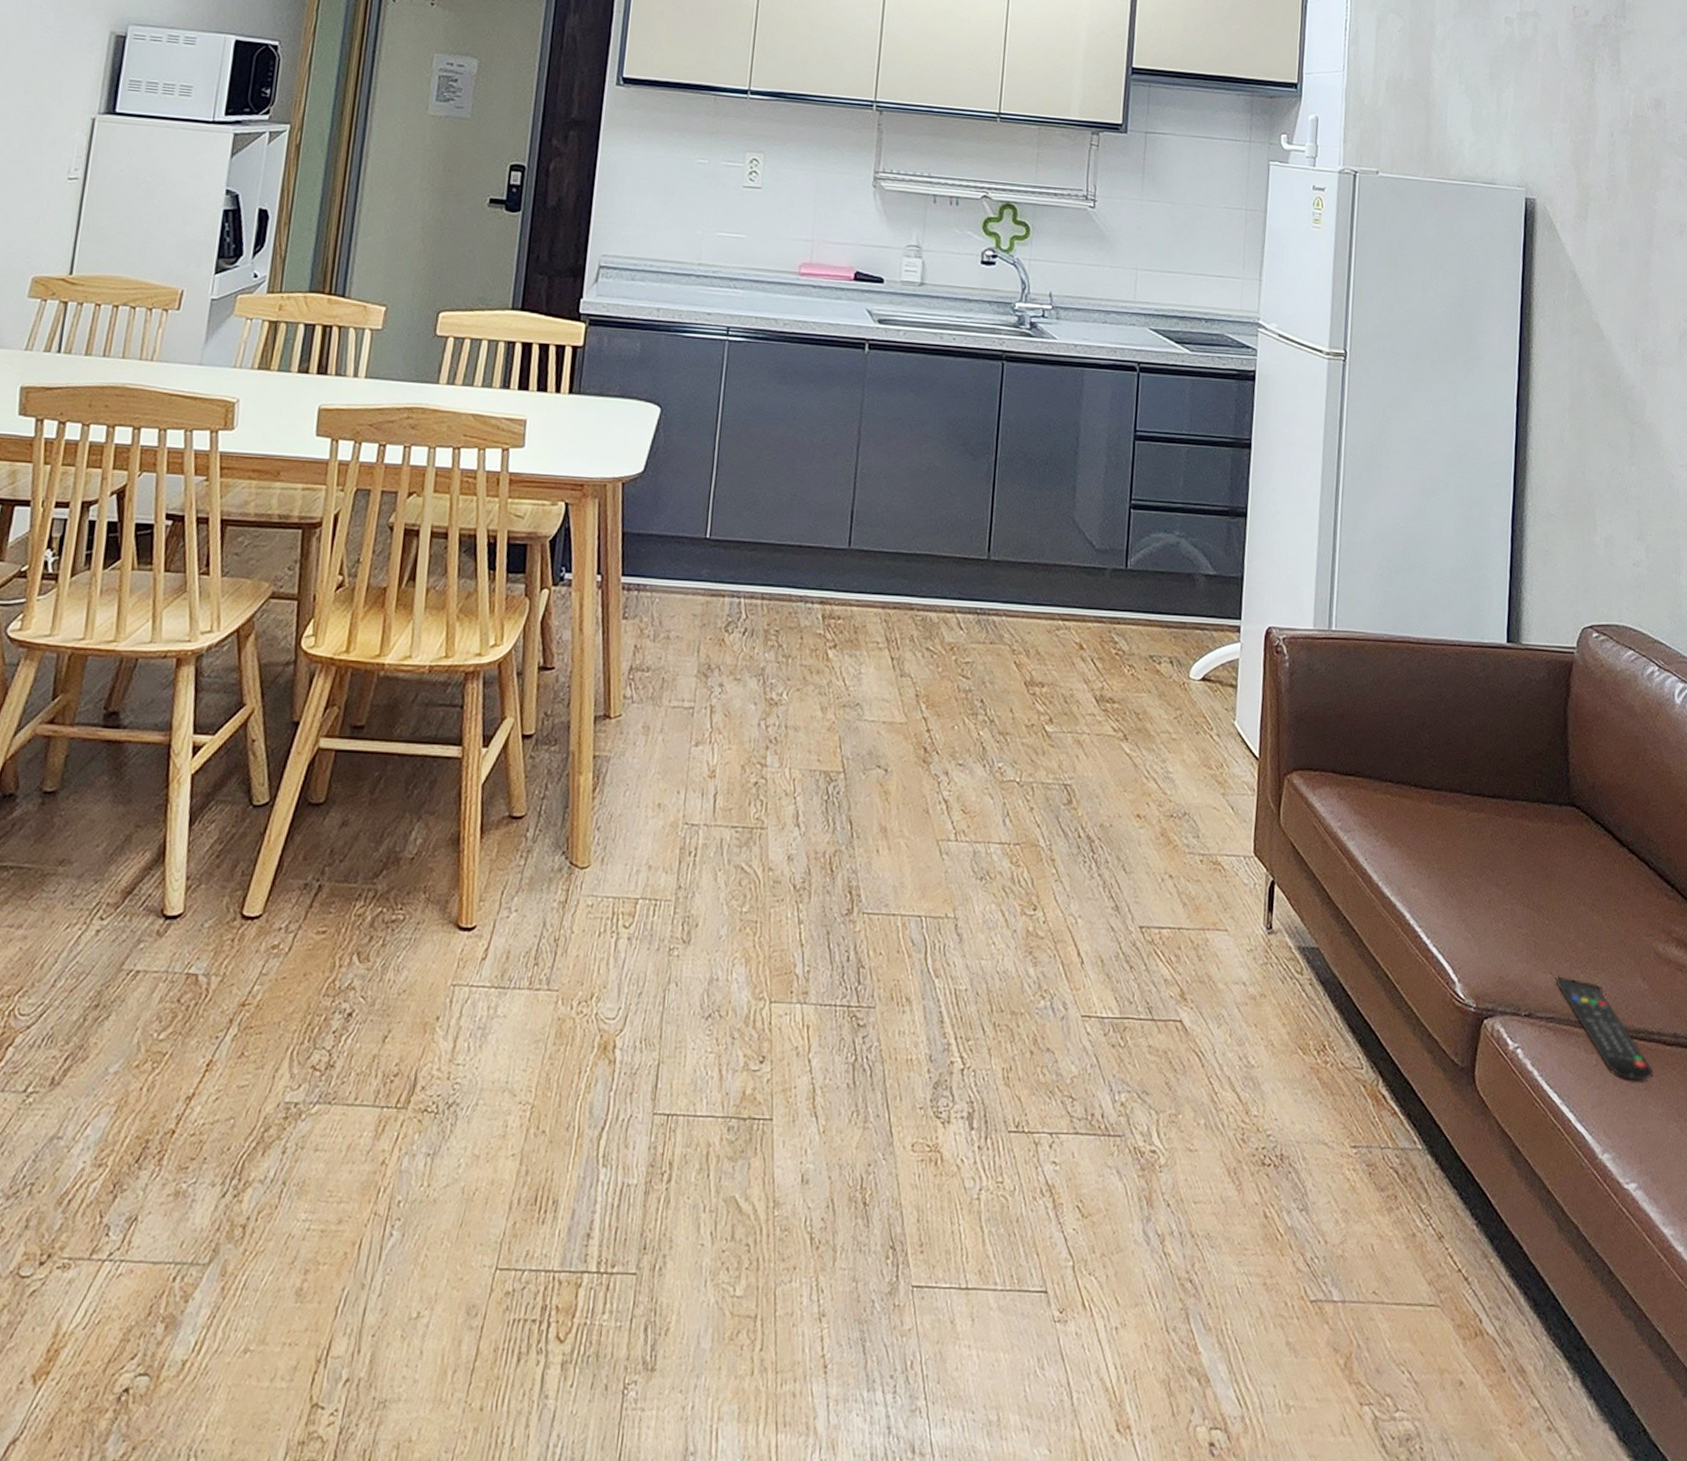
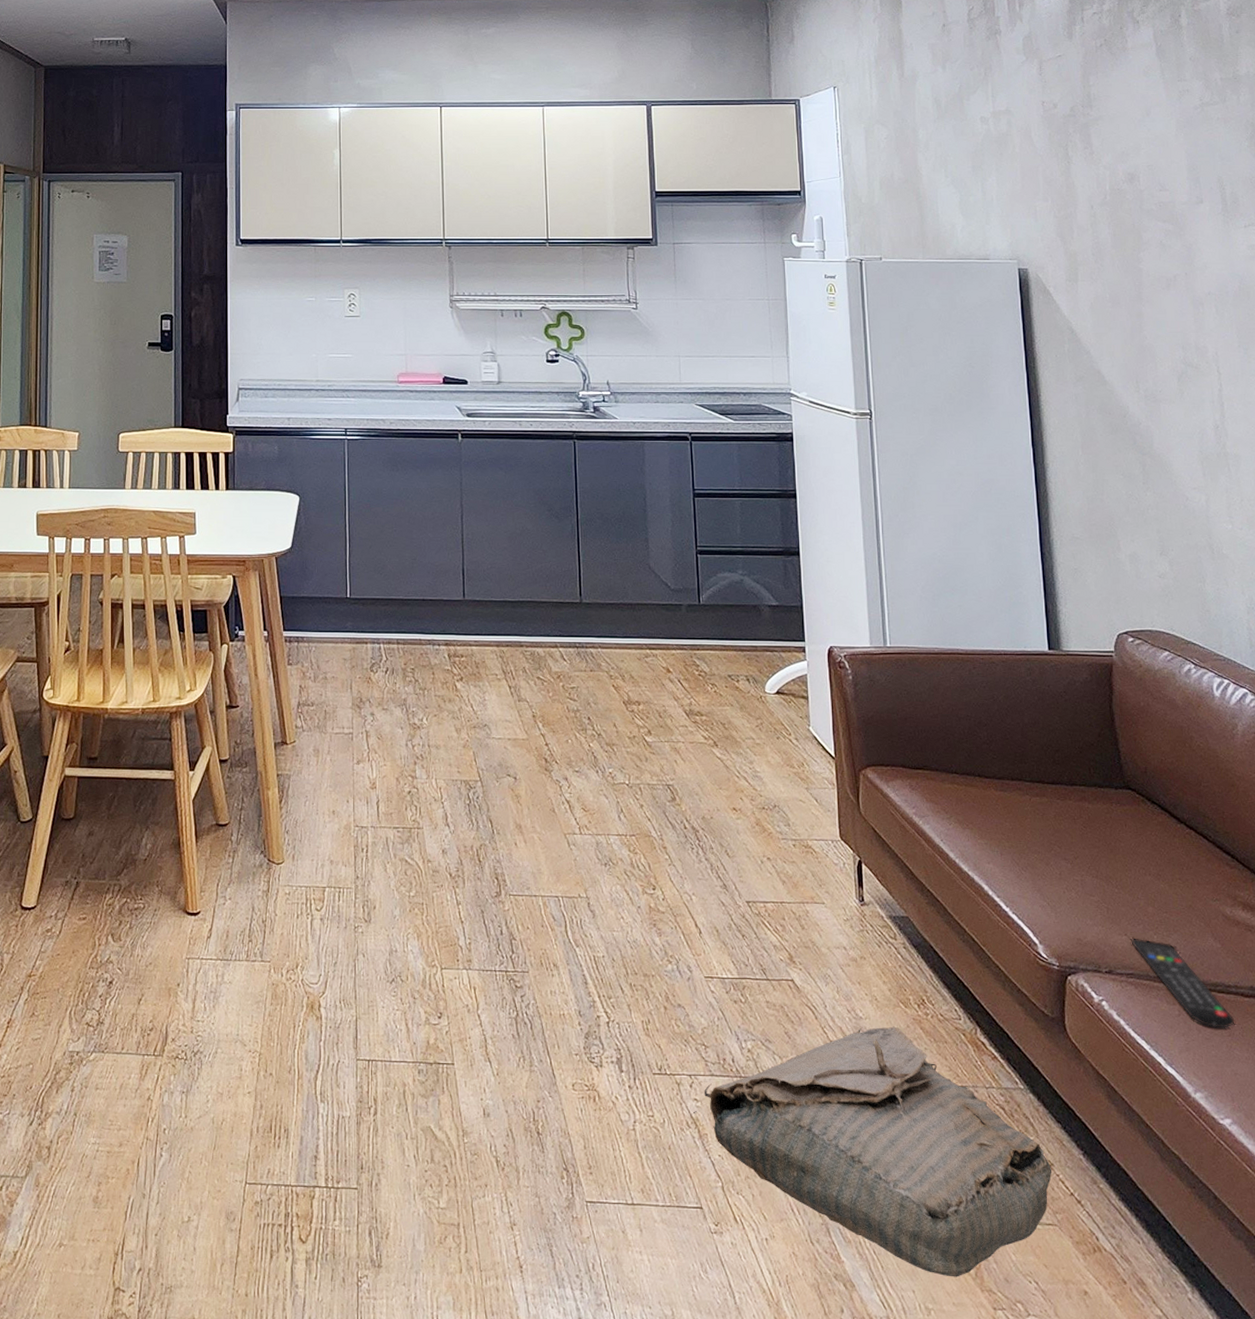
bag: none [1050,1076,1442,1369] -> present [693,1026,1052,1277]

